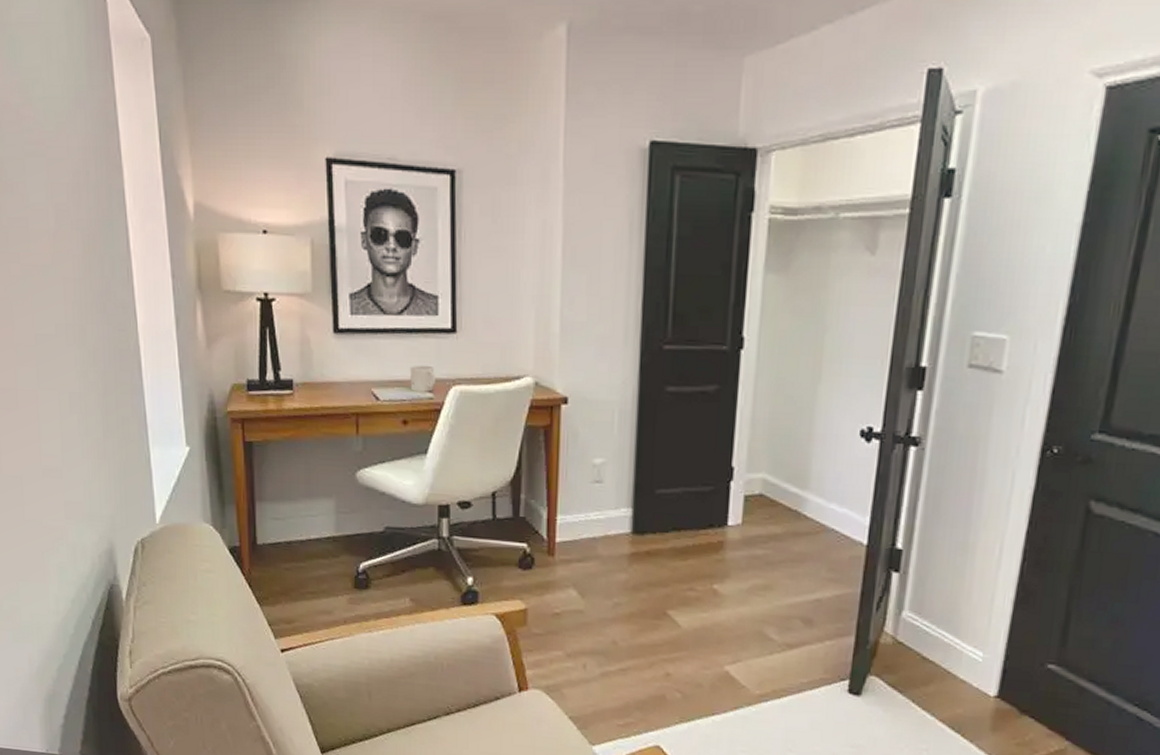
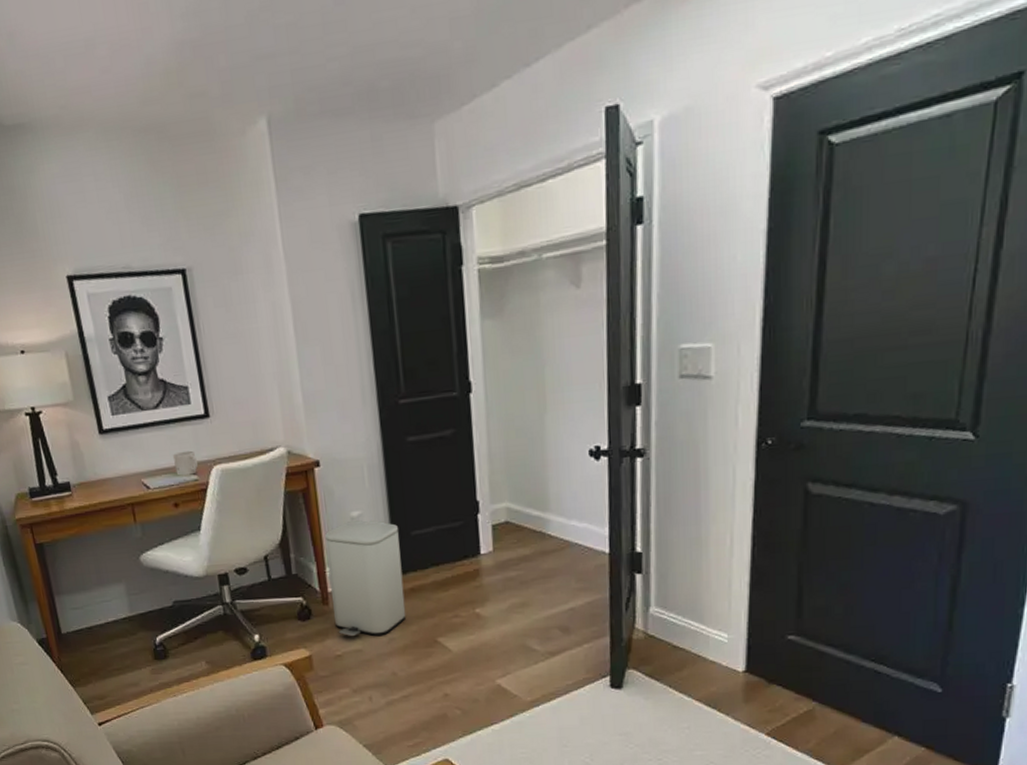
pedal bin: none [557,468,642,599] -> present [324,520,406,637]

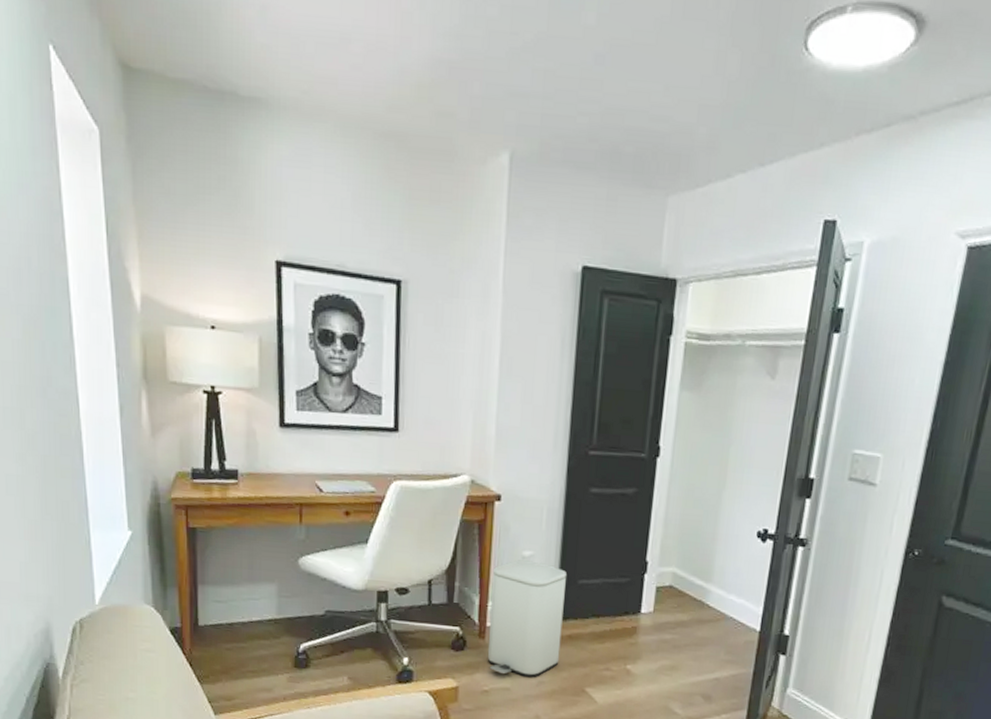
mug: present [172,450,198,477] -> none [352,460,377,487]

